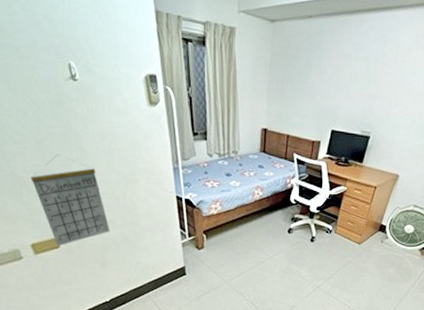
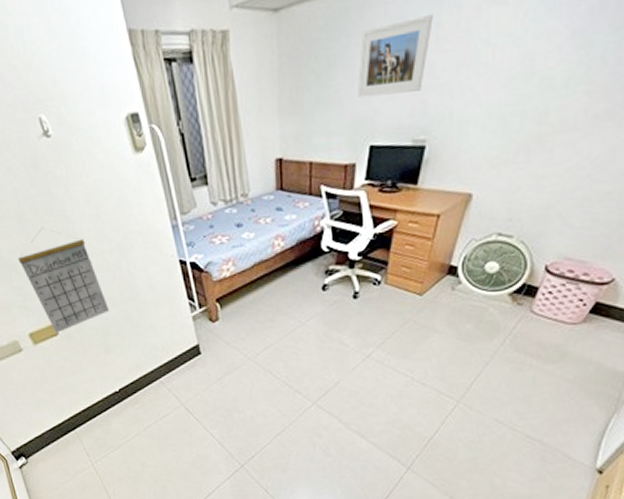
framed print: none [325,46,381,97] -> present [357,13,433,98]

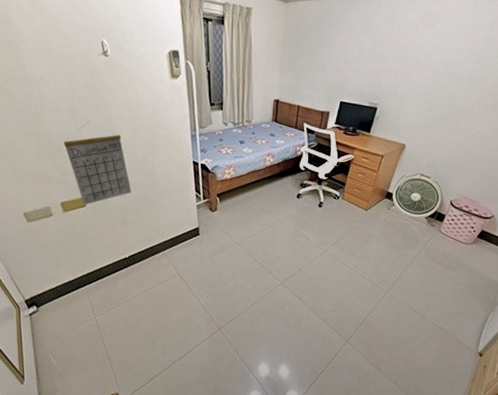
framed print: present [357,13,433,98] -> none [335,24,389,71]

